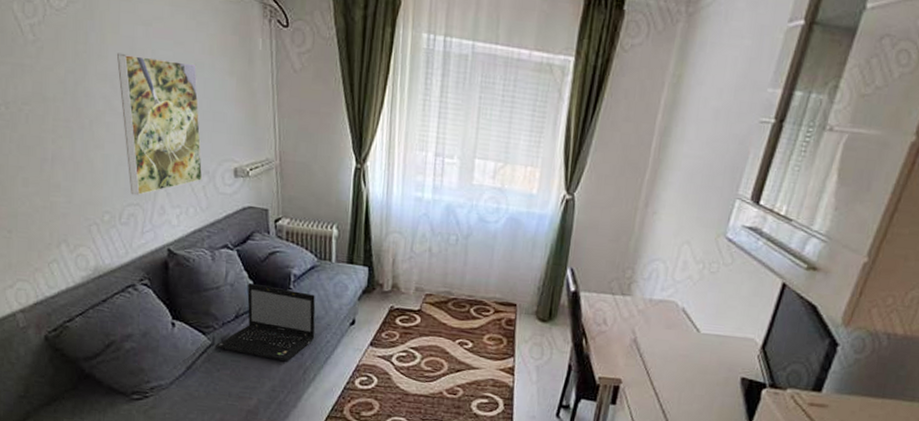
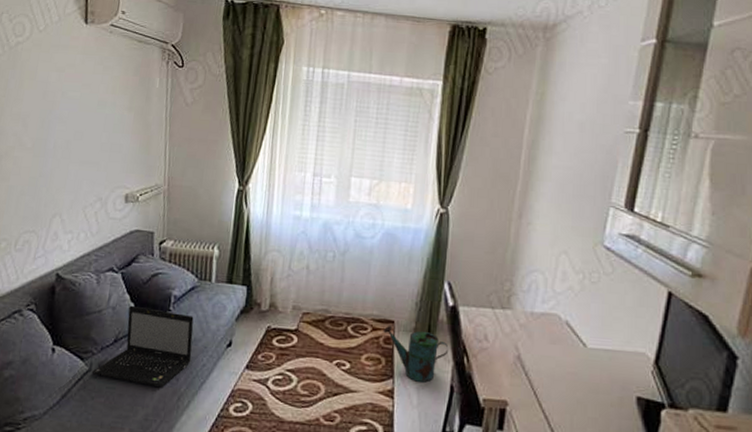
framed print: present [116,53,203,196] -> none [28,96,100,223]
watering can: none [505,308,569,362] -> present [383,325,449,383]

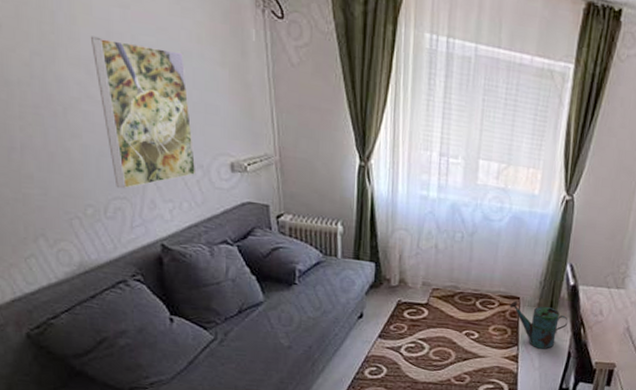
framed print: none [28,96,100,223] -> present [90,36,196,189]
laptop: present [91,305,194,387] -> none [218,278,323,354]

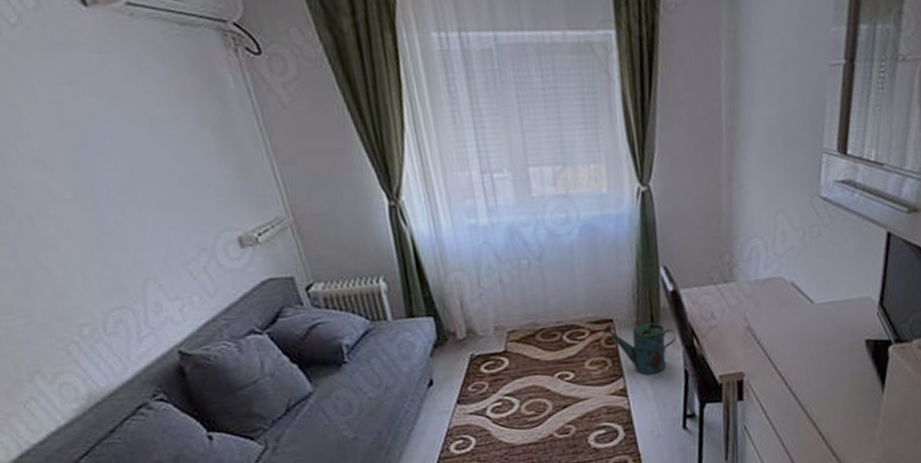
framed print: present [90,36,196,189] -> none [40,120,201,297]

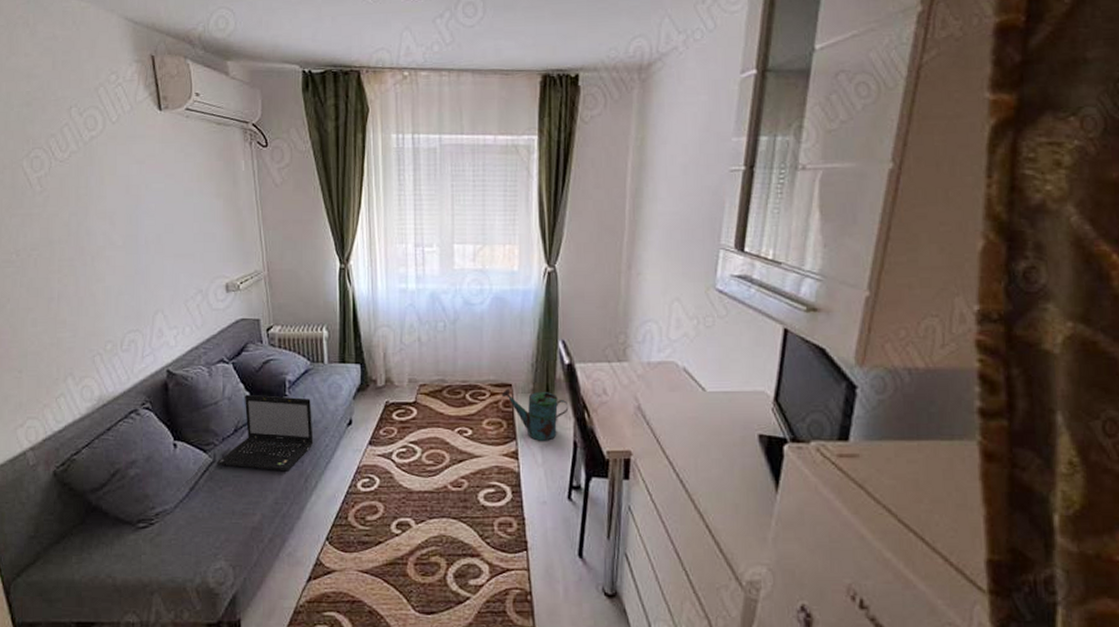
laptop: none [269,362,390,452] -> present [216,394,314,470]

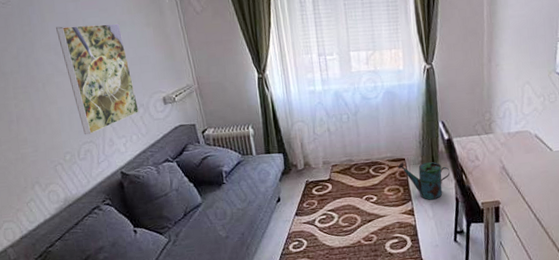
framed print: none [114,191,197,322] -> present [55,23,140,135]
laptop: present [216,394,314,470] -> none [171,184,251,244]

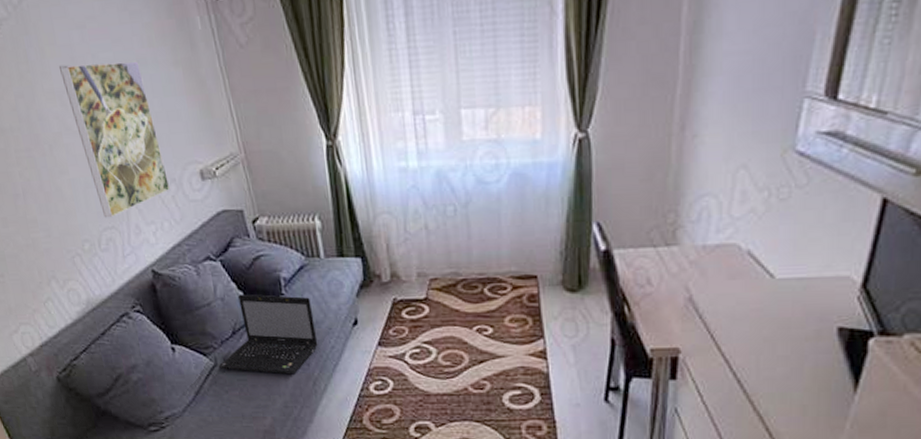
laptop: none [171,184,251,244] -> present [218,294,318,374]
watering can: present [397,161,450,200] -> none [525,281,605,339]

